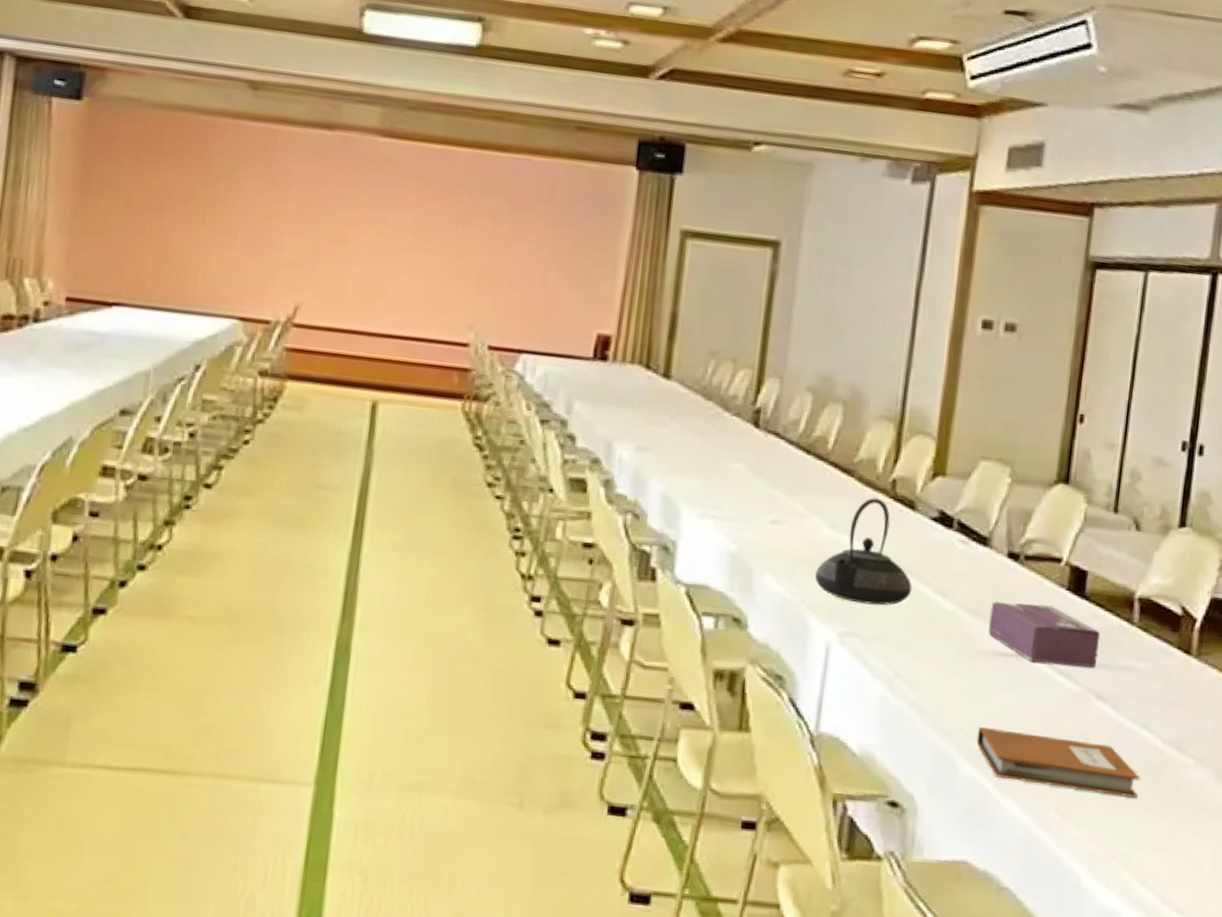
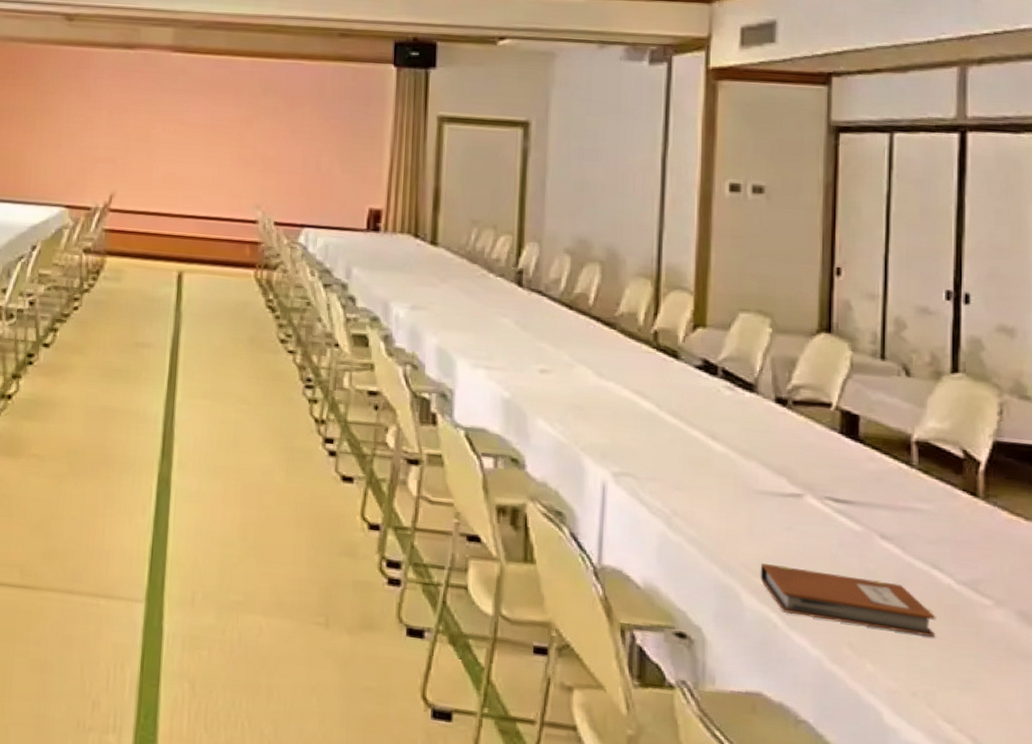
teapot: present [815,498,912,606] -> none [586,348,682,448]
tissue box: present [987,601,1100,669] -> none [761,444,878,509]

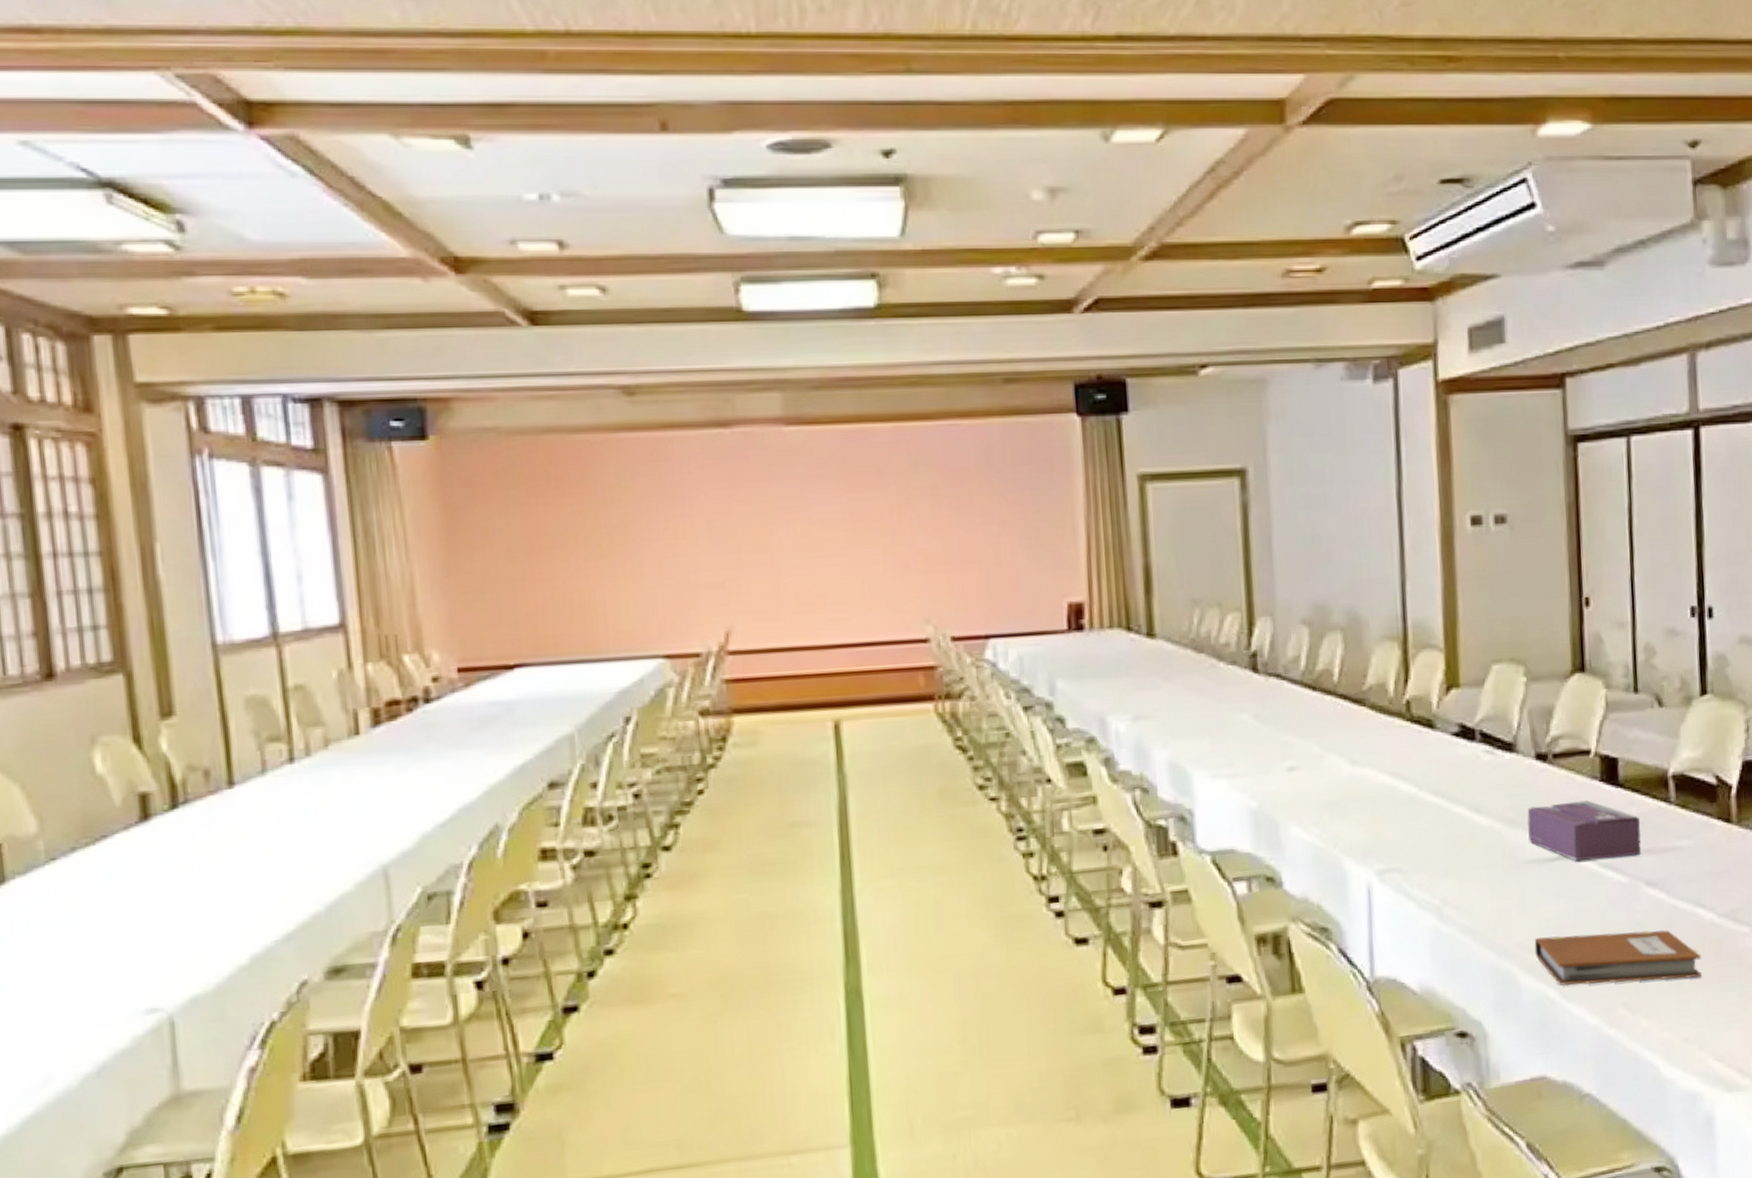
tissue box: none [761,444,878,509] -> present [1527,800,1641,862]

